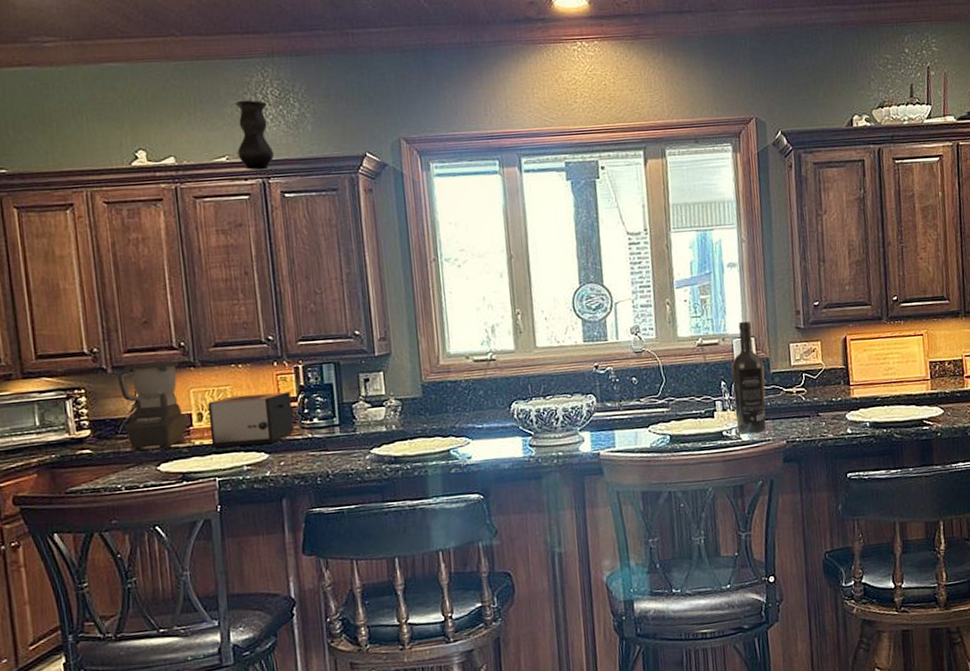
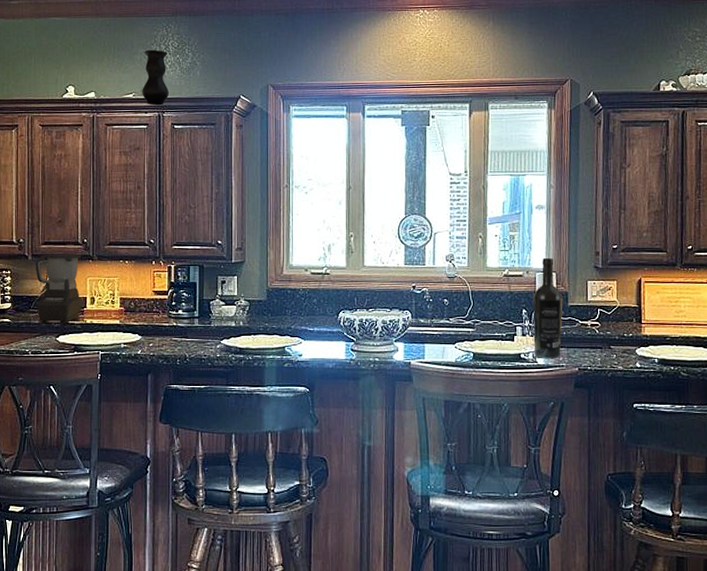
toaster: present [207,391,294,449] -> none [99,285,163,328]

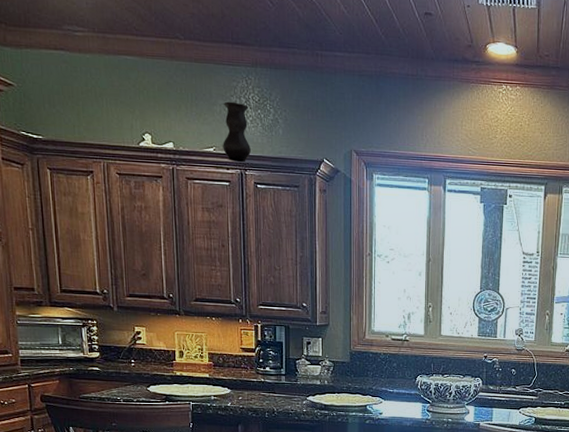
blender: present [35,253,83,324] -> none [121,305,172,375]

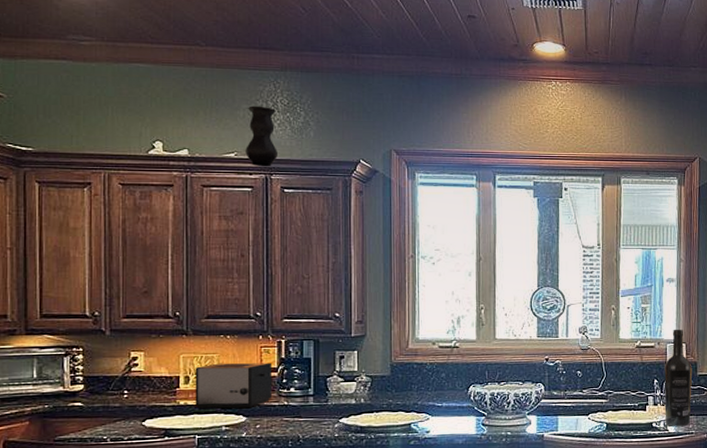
toaster: none [187,341,251,382] -> present [195,362,271,409]

